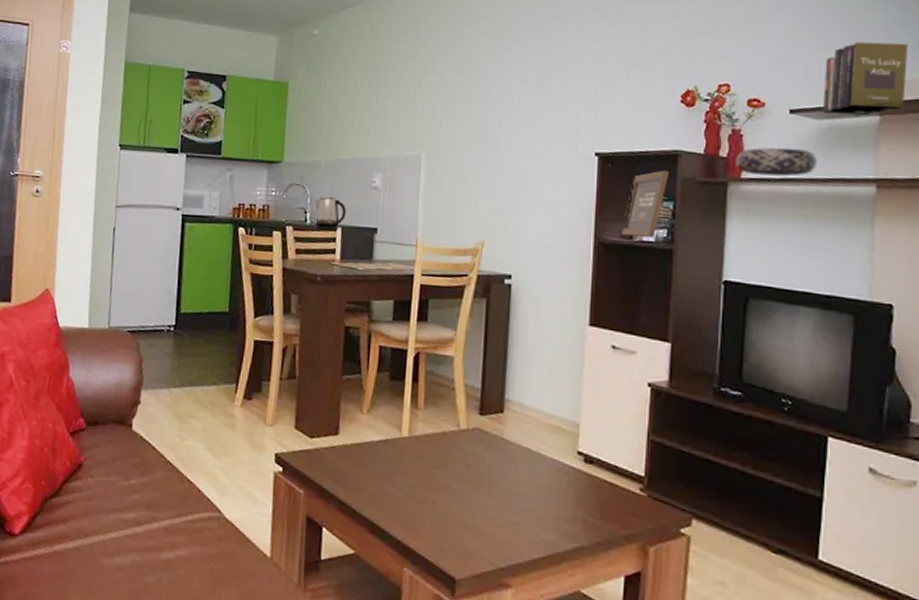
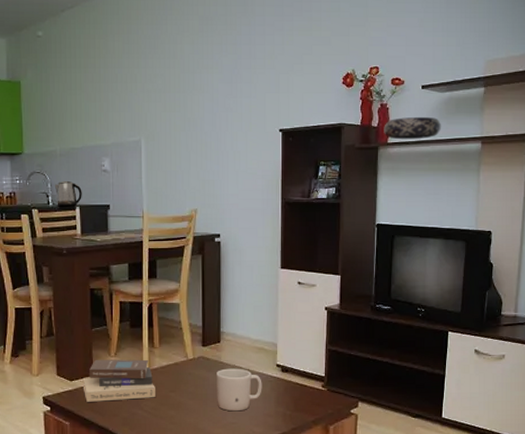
books: none [324,414,415,474] -> present [82,359,155,402]
mug: none [494,447,557,508] -> present [217,368,262,412]
picture frame: present [621,170,669,239] -> none [302,140,335,196]
books: present [822,42,909,115] -> none [444,28,505,87]

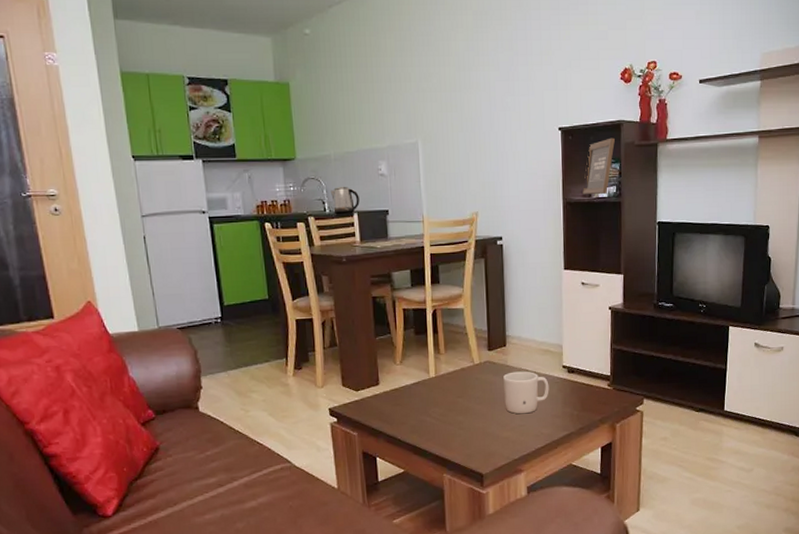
books: present [82,359,155,402] -> none [368,366,443,412]
picture frame: none [302,140,335,196] -> present [583,138,615,195]
decorative bowl: present [384,116,442,140] -> none [662,111,720,136]

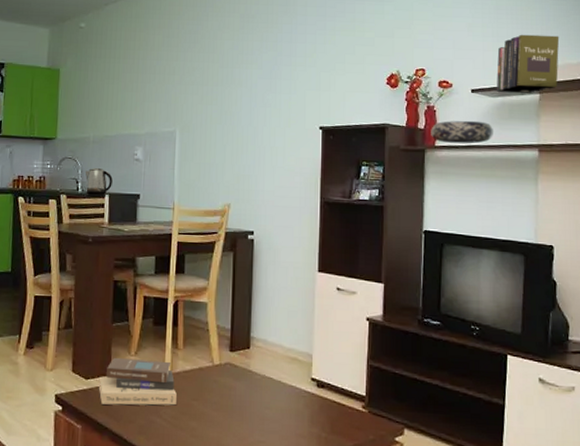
books: none [368,366,443,412] -> present [98,357,177,406]
mug: present [503,371,549,414] -> none [244,378,295,429]
picture frame: present [583,138,615,195] -> none [342,140,379,197]
decorative bowl: none [662,111,720,136] -> present [431,120,494,144]
books: none [722,20,780,81] -> present [496,34,560,93]

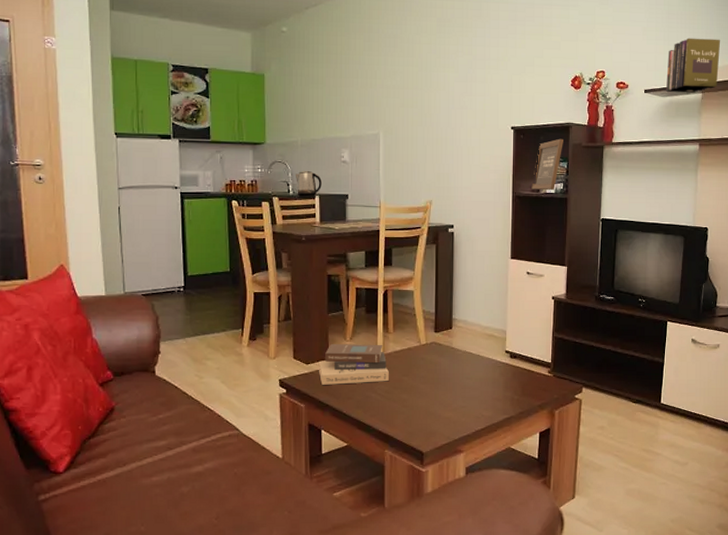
picture frame: none [342,140,379,197] -> present [531,138,563,191]
decorative bowl: present [431,120,494,144] -> none [609,118,663,140]

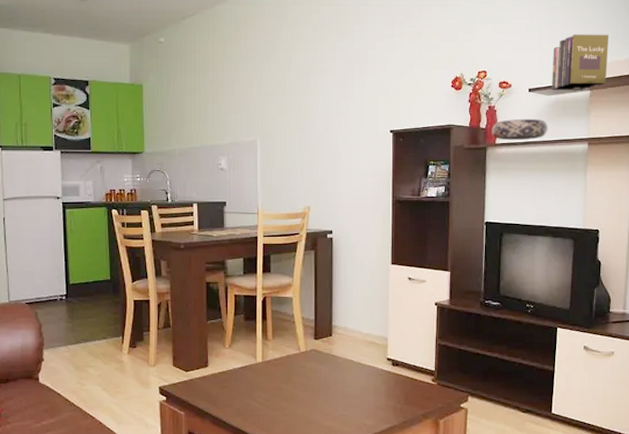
kettle: present [295,170,322,199] -> none [173,178,200,207]
books: present [318,343,389,385] -> none [197,350,268,393]
picture frame: present [531,138,563,191] -> none [412,141,444,194]
decorative bowl: none [609,118,663,140] -> present [492,118,549,141]

